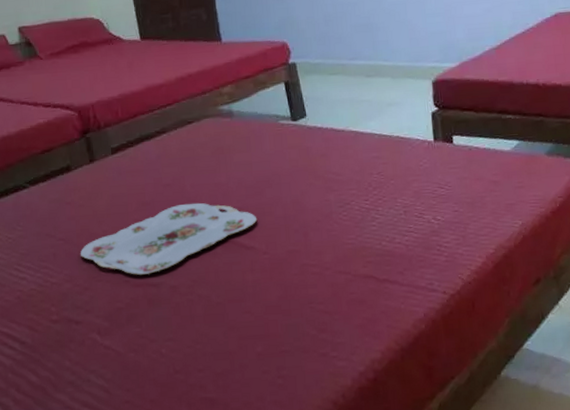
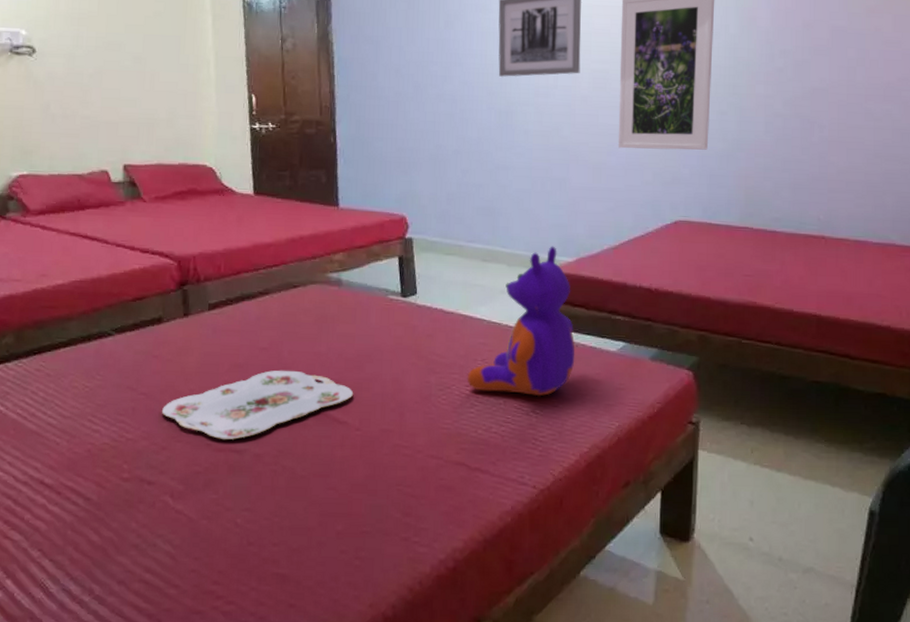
stuffed bear: none [365,53,470,204] -> present [467,246,575,397]

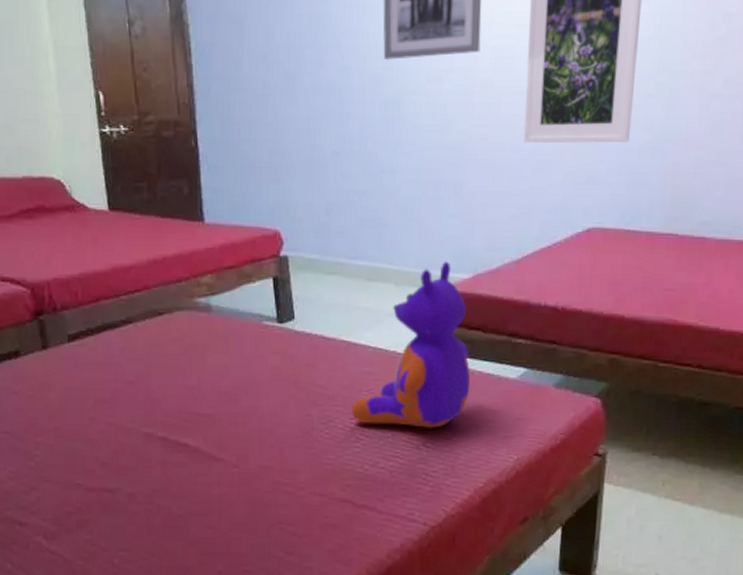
serving tray: present [161,370,354,440] -> none [27,405,230,479]

